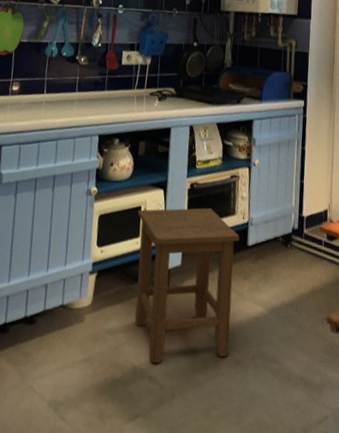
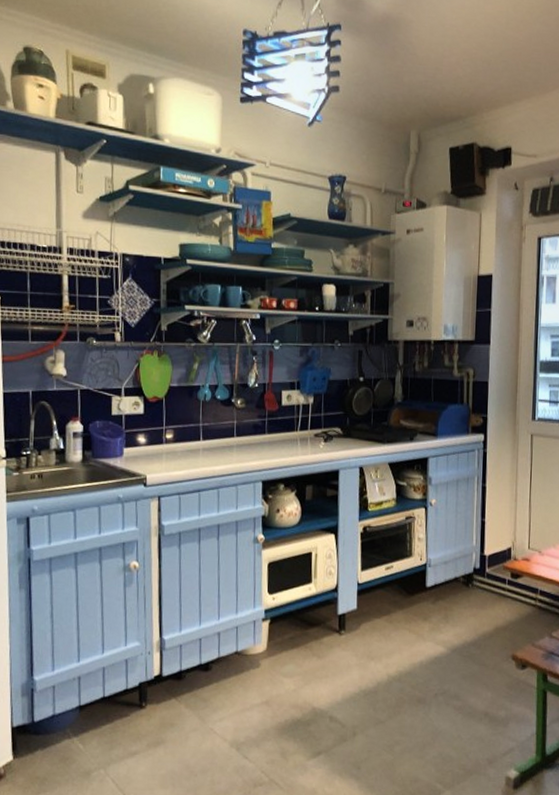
stool: present [135,208,240,364] -> none [308,551,417,704]

